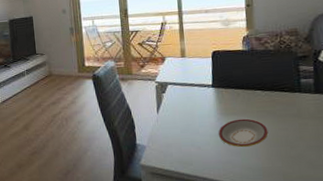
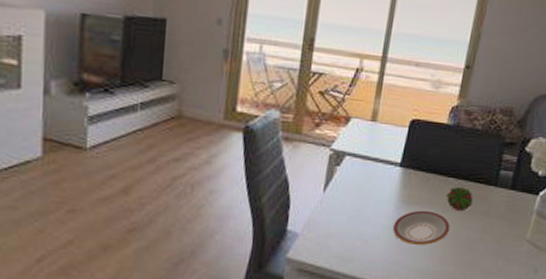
fruit: none [257,97,283,116] -> present [446,187,473,211]

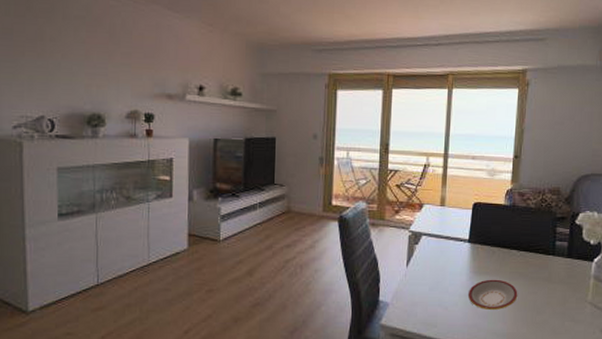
fruit: present [446,187,473,211] -> none [511,258,535,278]

